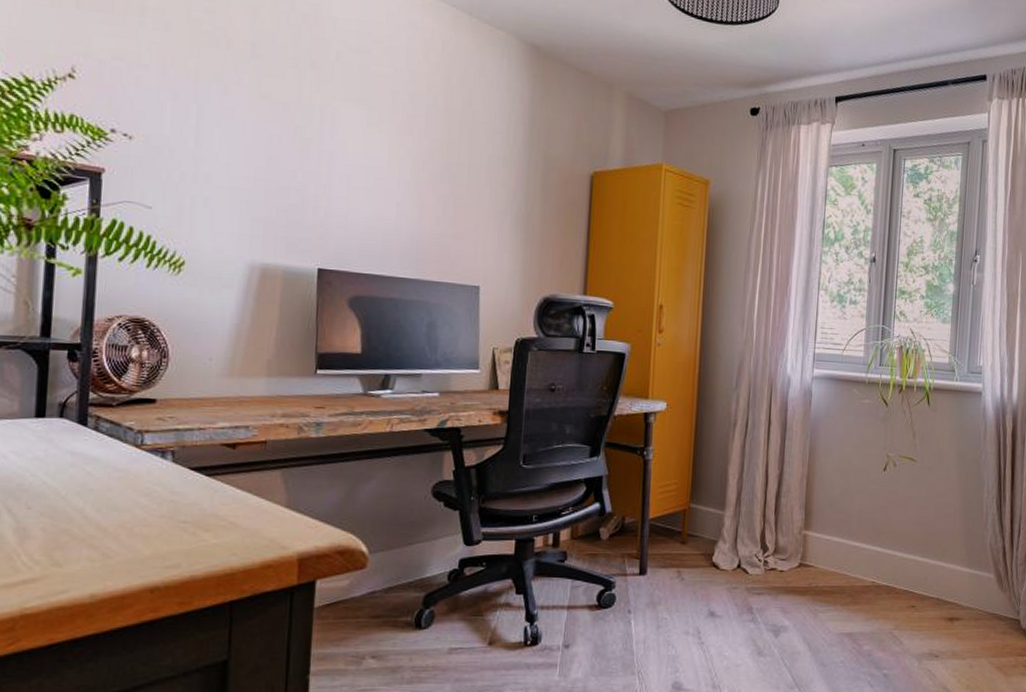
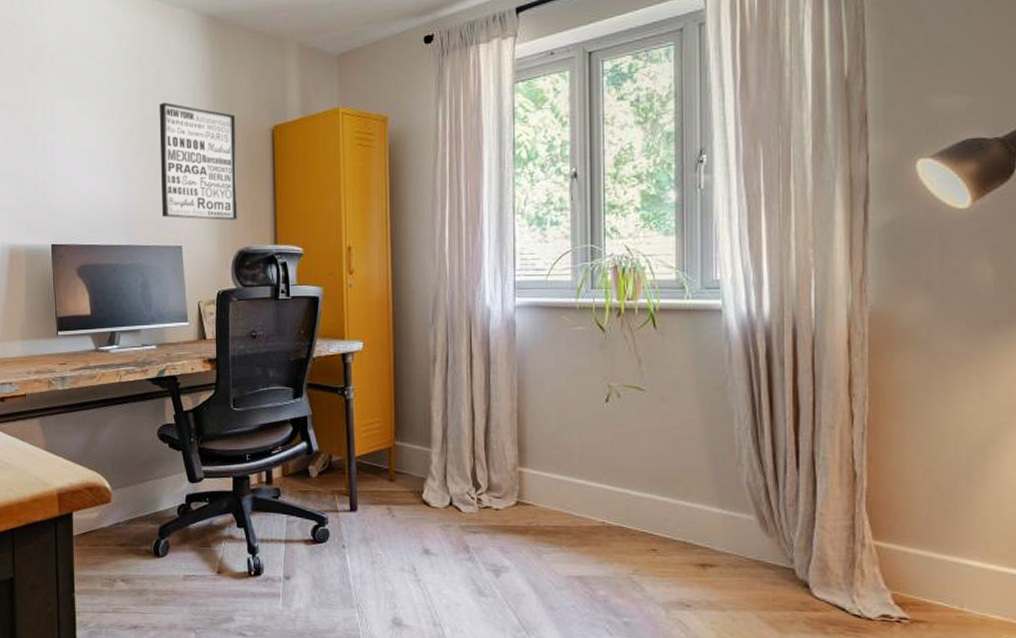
wall art: none [460,127,552,265] -> present [159,102,238,221]

